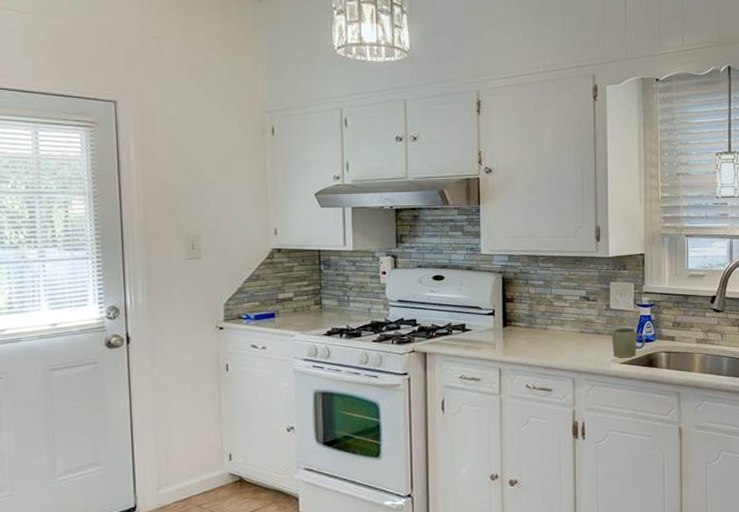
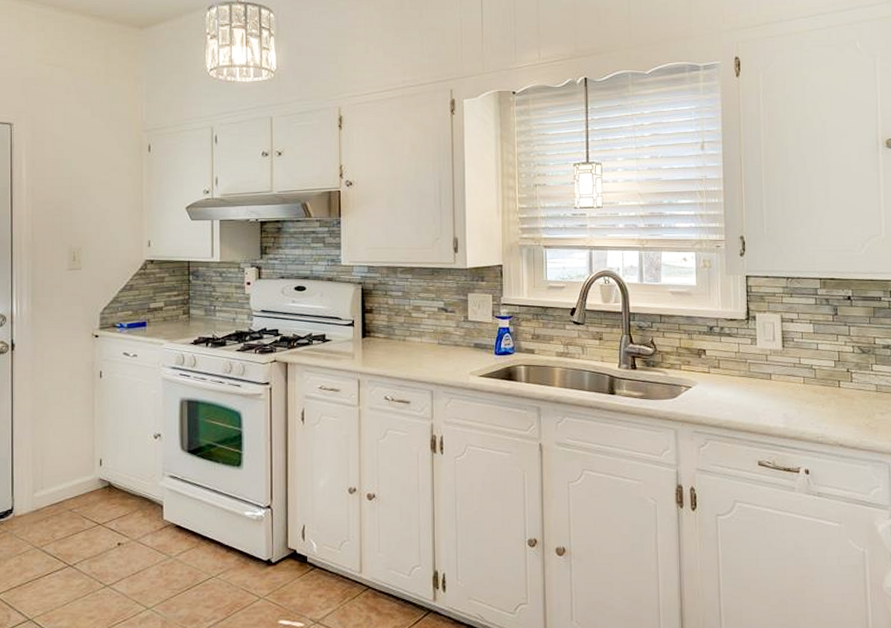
mug: present [612,327,646,358] -> none [470,340,505,371]

